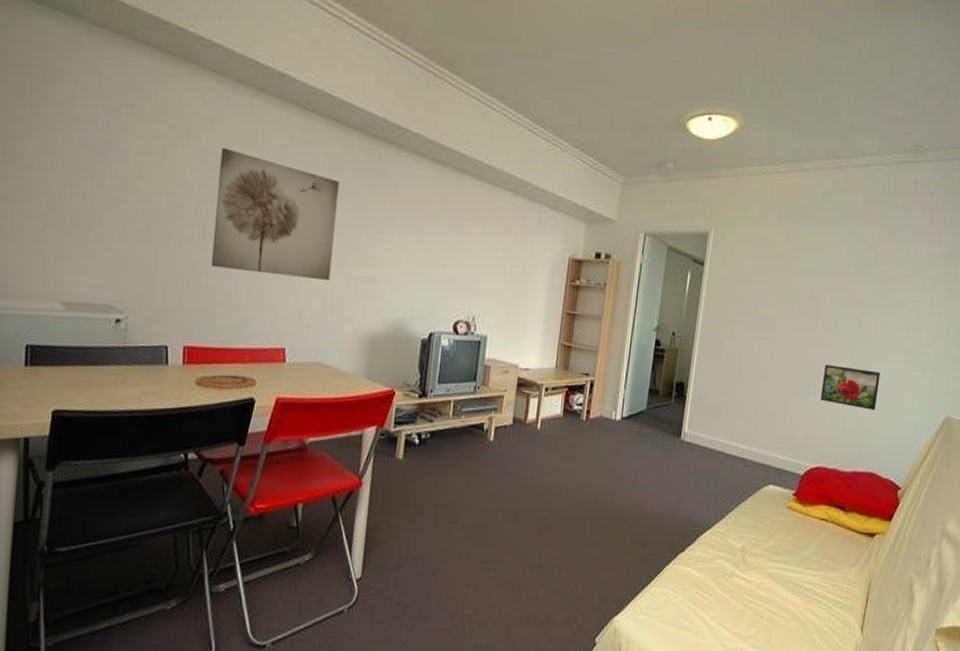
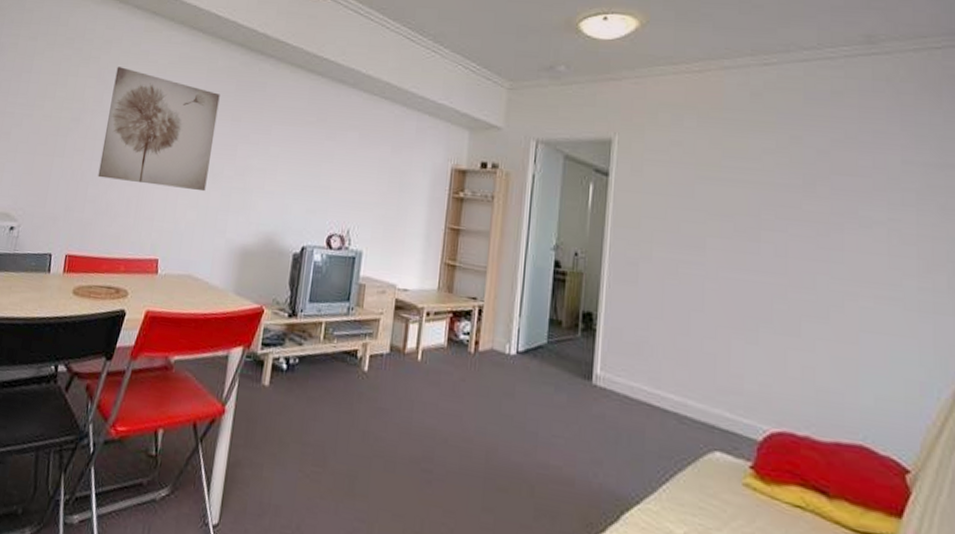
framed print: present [820,365,881,410] -> none [775,298,857,360]

